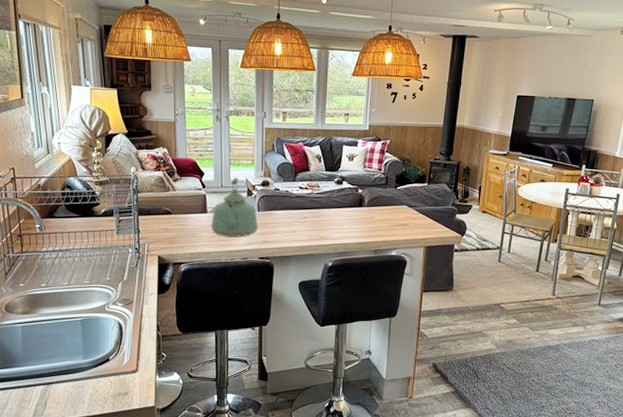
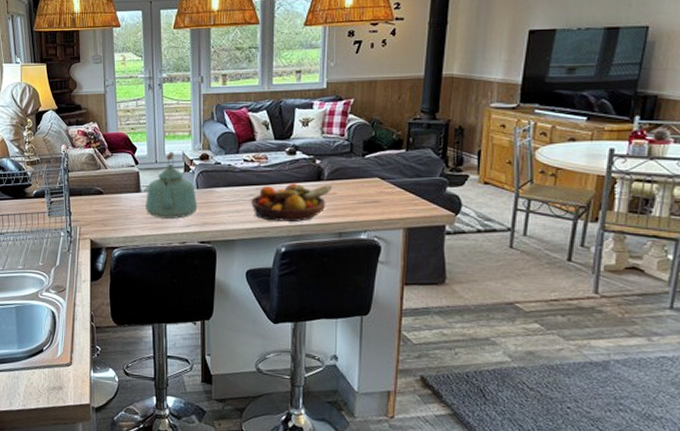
fruit bowl: none [305,208,370,242] -> present [251,183,332,223]

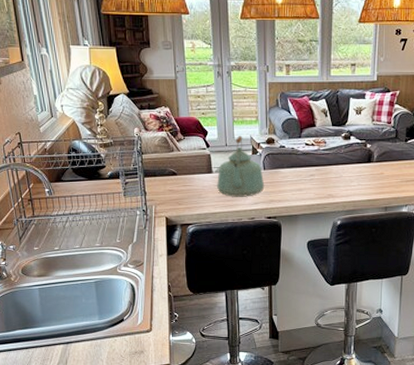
fruit bowl: present [251,183,332,223] -> none [312,165,380,199]

